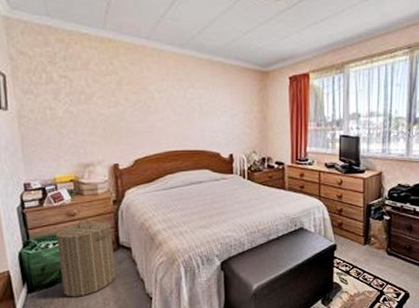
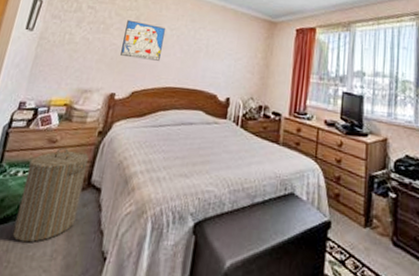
wall art: none [108,86,154,127] -> present [120,19,165,61]

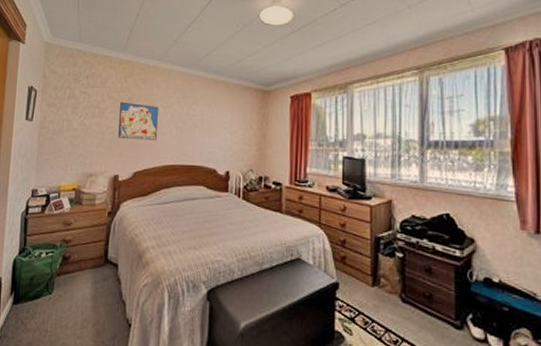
laundry hamper: present [12,146,89,243] -> none [46,228,102,315]

